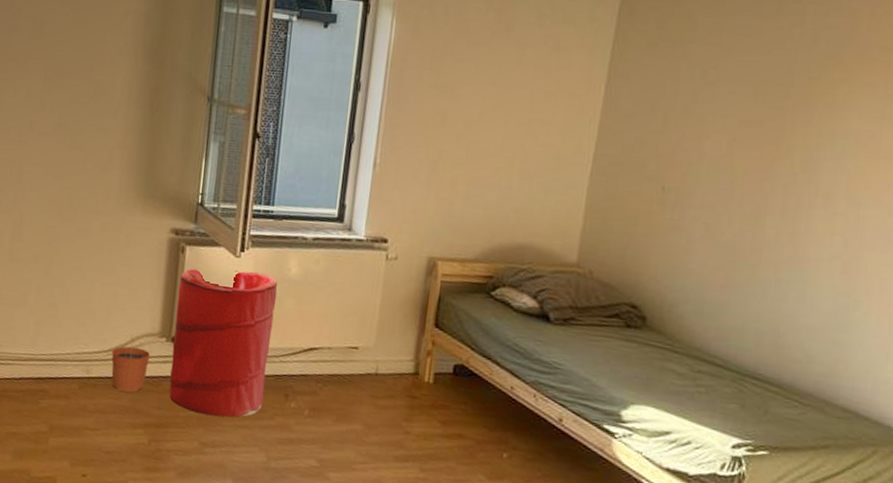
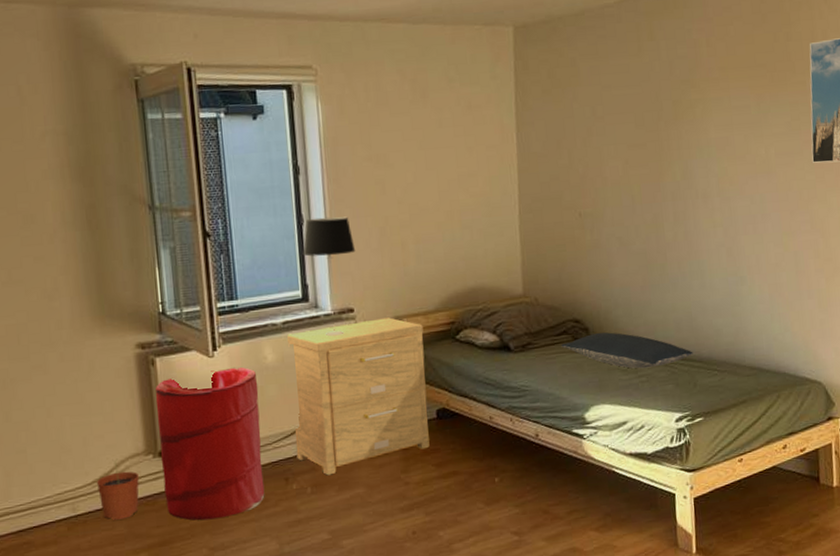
side table: none [300,251,457,403] -> present [287,317,430,476]
table lamp: none [347,138,402,264] -> present [303,216,356,337]
pillow: none [609,324,772,380] -> present [561,332,693,369]

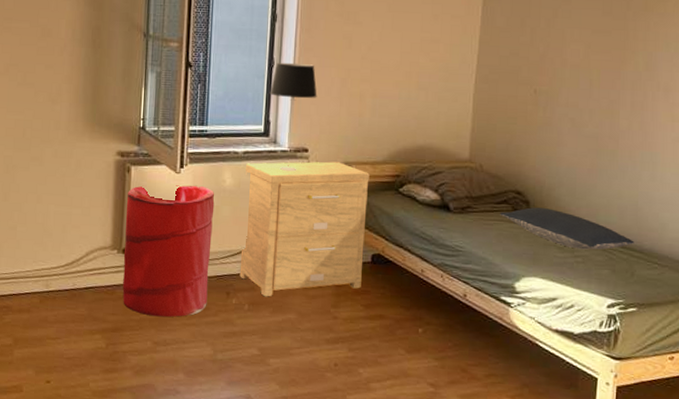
plant pot: present [97,459,139,520] -> none [68,248,103,302]

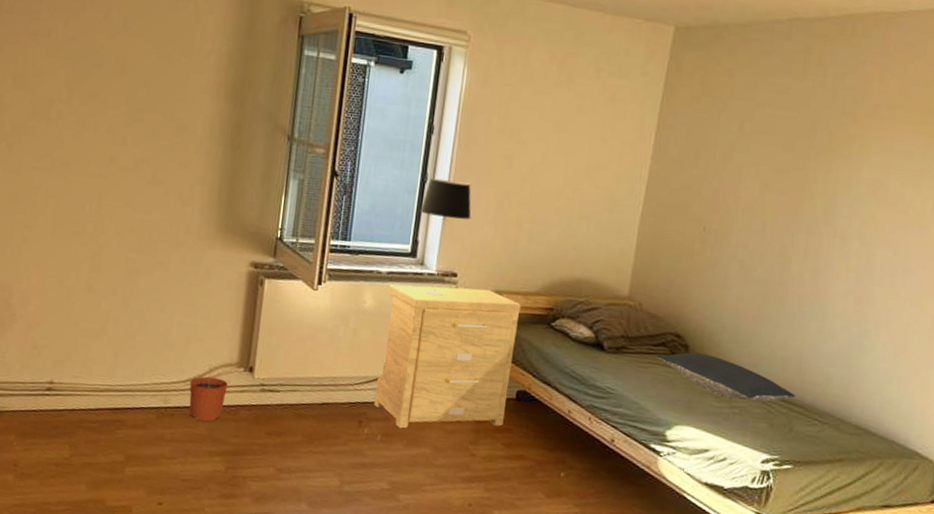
plant pot: none [68,248,103,302] -> present [189,363,228,422]
laundry hamper: present [122,185,215,317] -> none [246,301,353,444]

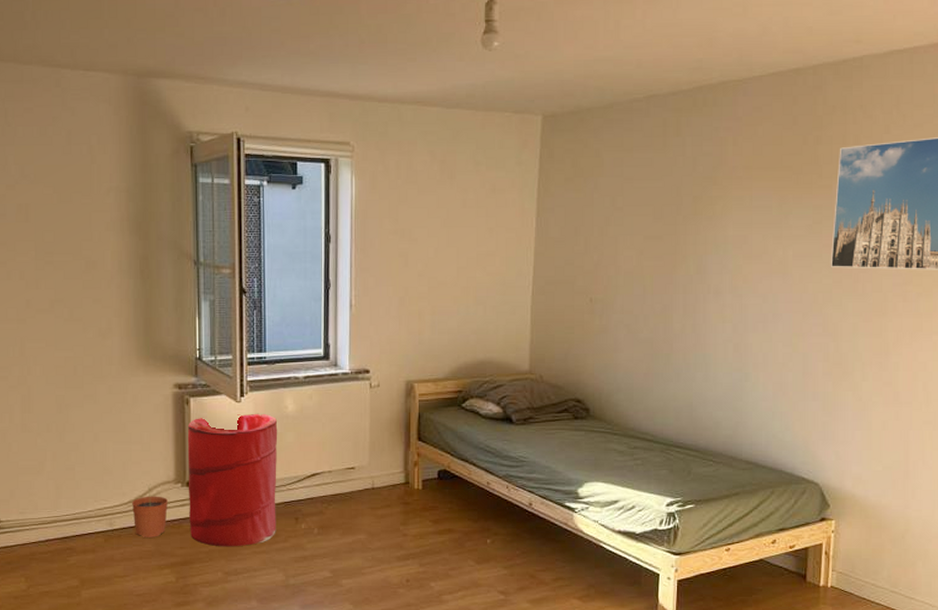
laundry hamper: none [246,301,353,444] -> present [187,413,278,547]
side table: present [374,284,521,429] -> none [307,381,432,520]
table lamp: present [420,178,471,297] -> none [327,283,376,393]
pillow: present [656,352,796,402] -> none [561,414,690,452]

